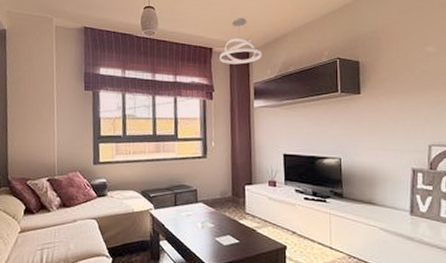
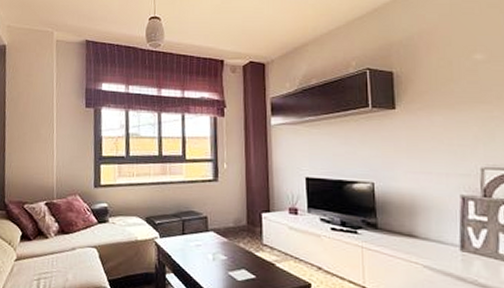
pendant light: present [219,17,262,65] -> none [231,26,280,78]

